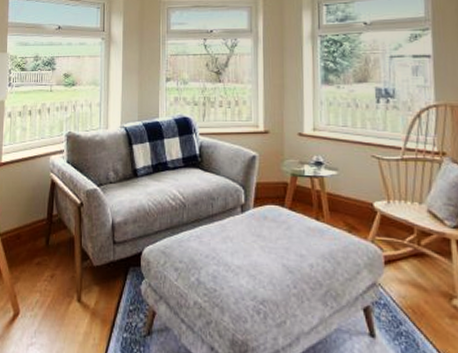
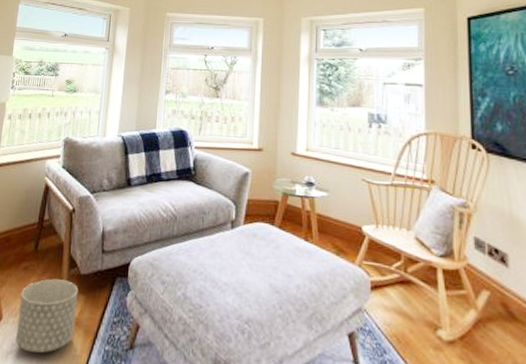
planter: none [35,272,92,344] -> present [16,279,78,353]

